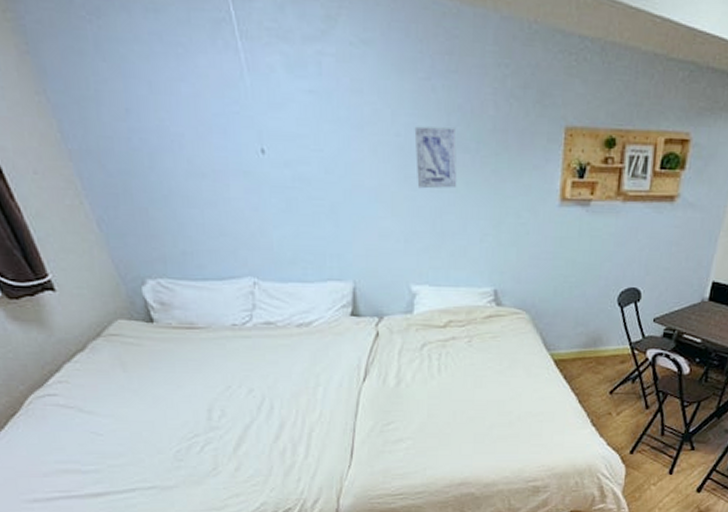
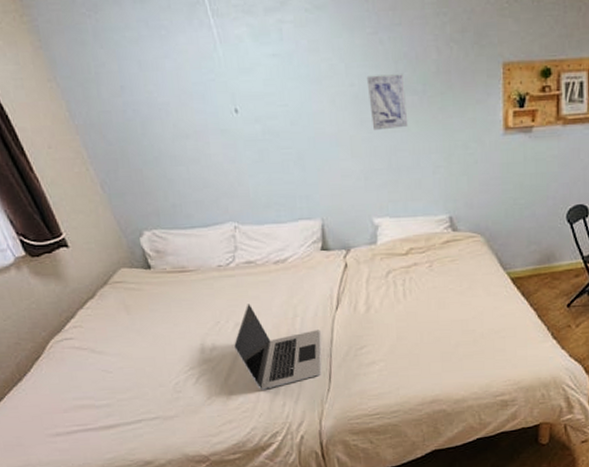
laptop: none [245,369,344,463] -> present [233,304,321,390]

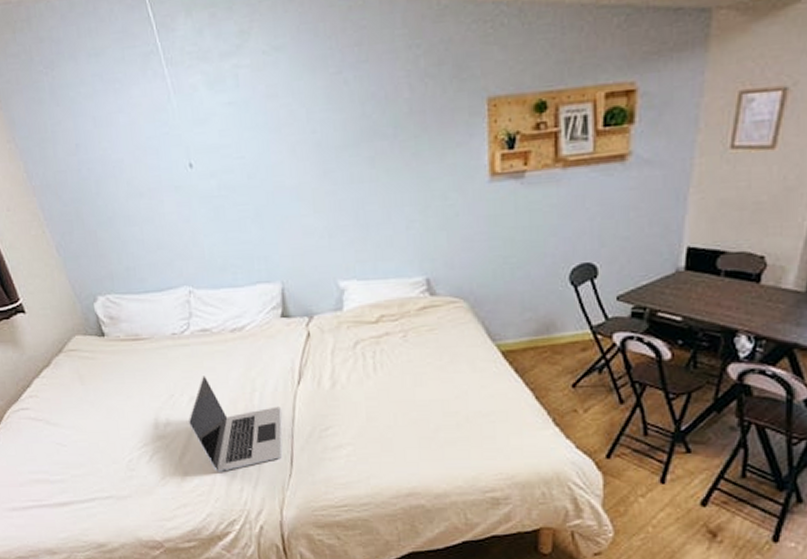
wall art: present [366,74,409,131] -> none [329,117,378,182]

